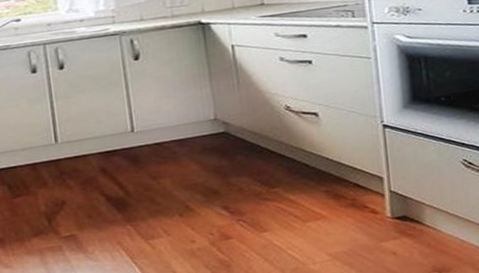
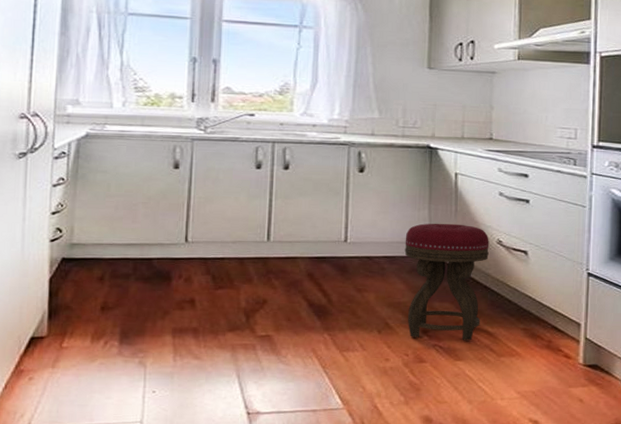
stool: none [191,96,281,216] -> present [404,223,489,341]

